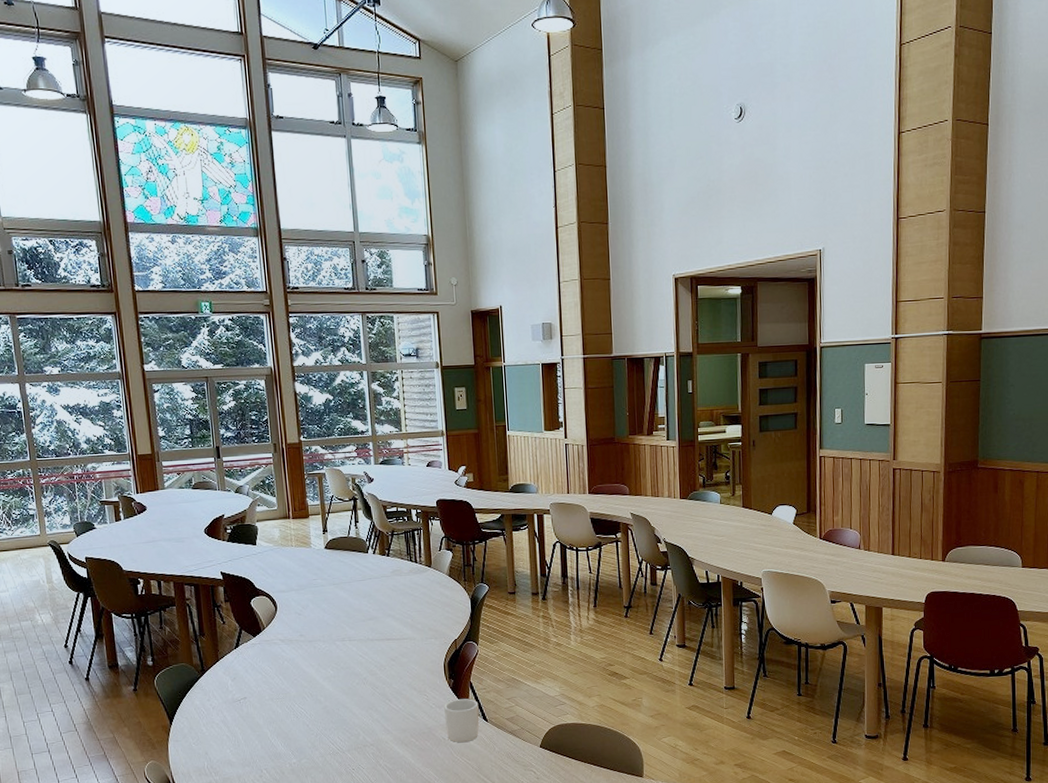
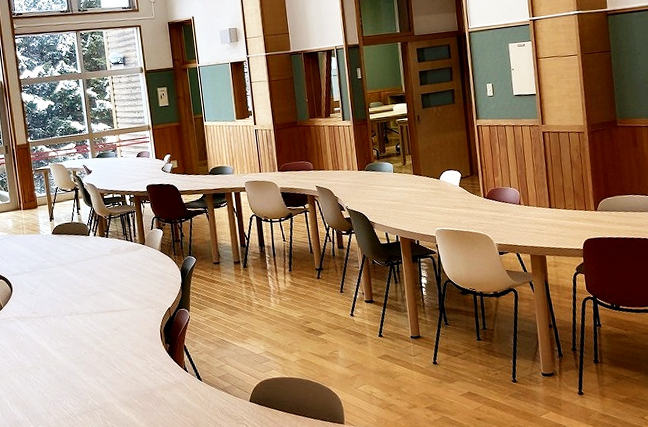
mug: present [444,699,479,743] -> none [162,360,195,402]

